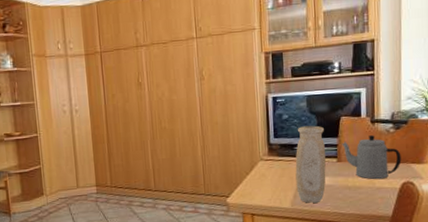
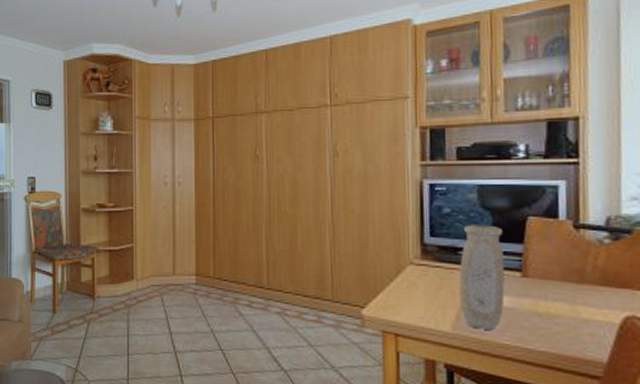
teapot: present [342,135,402,179] -> none [529,245,623,307]

